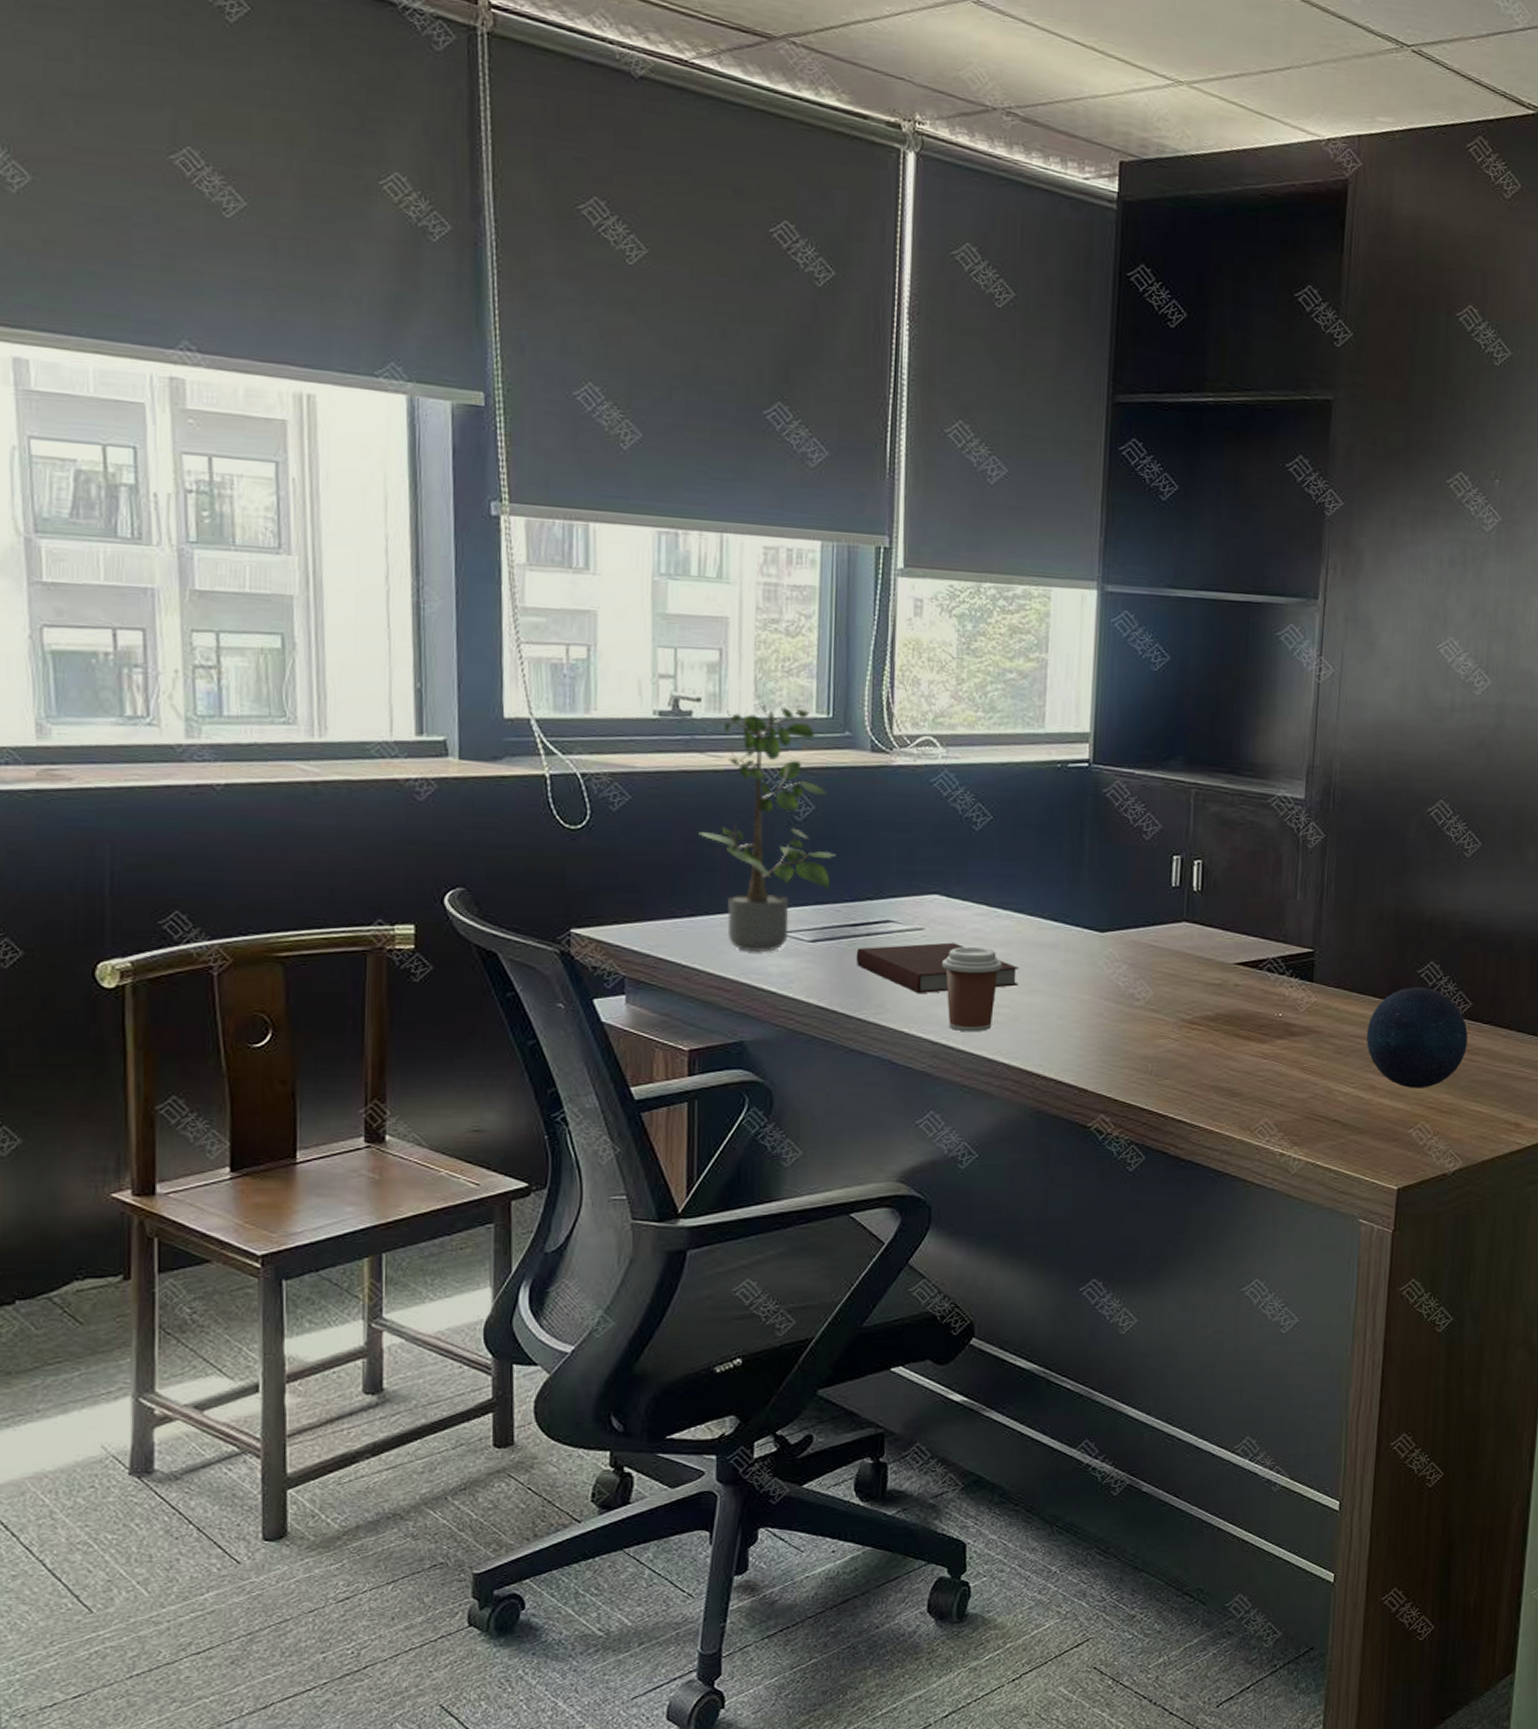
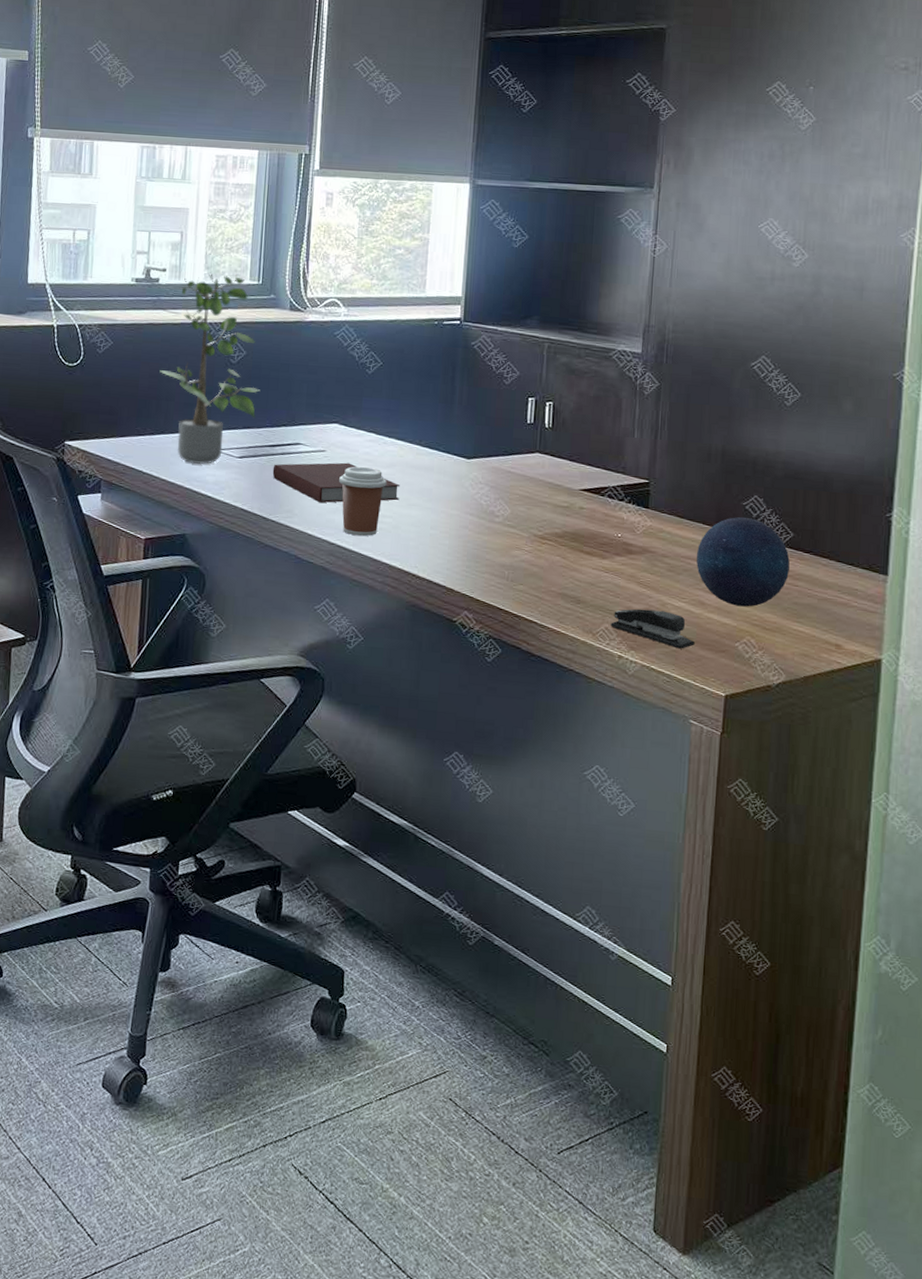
stapler: none [1271,1098,1364,1141] -> present [611,608,695,649]

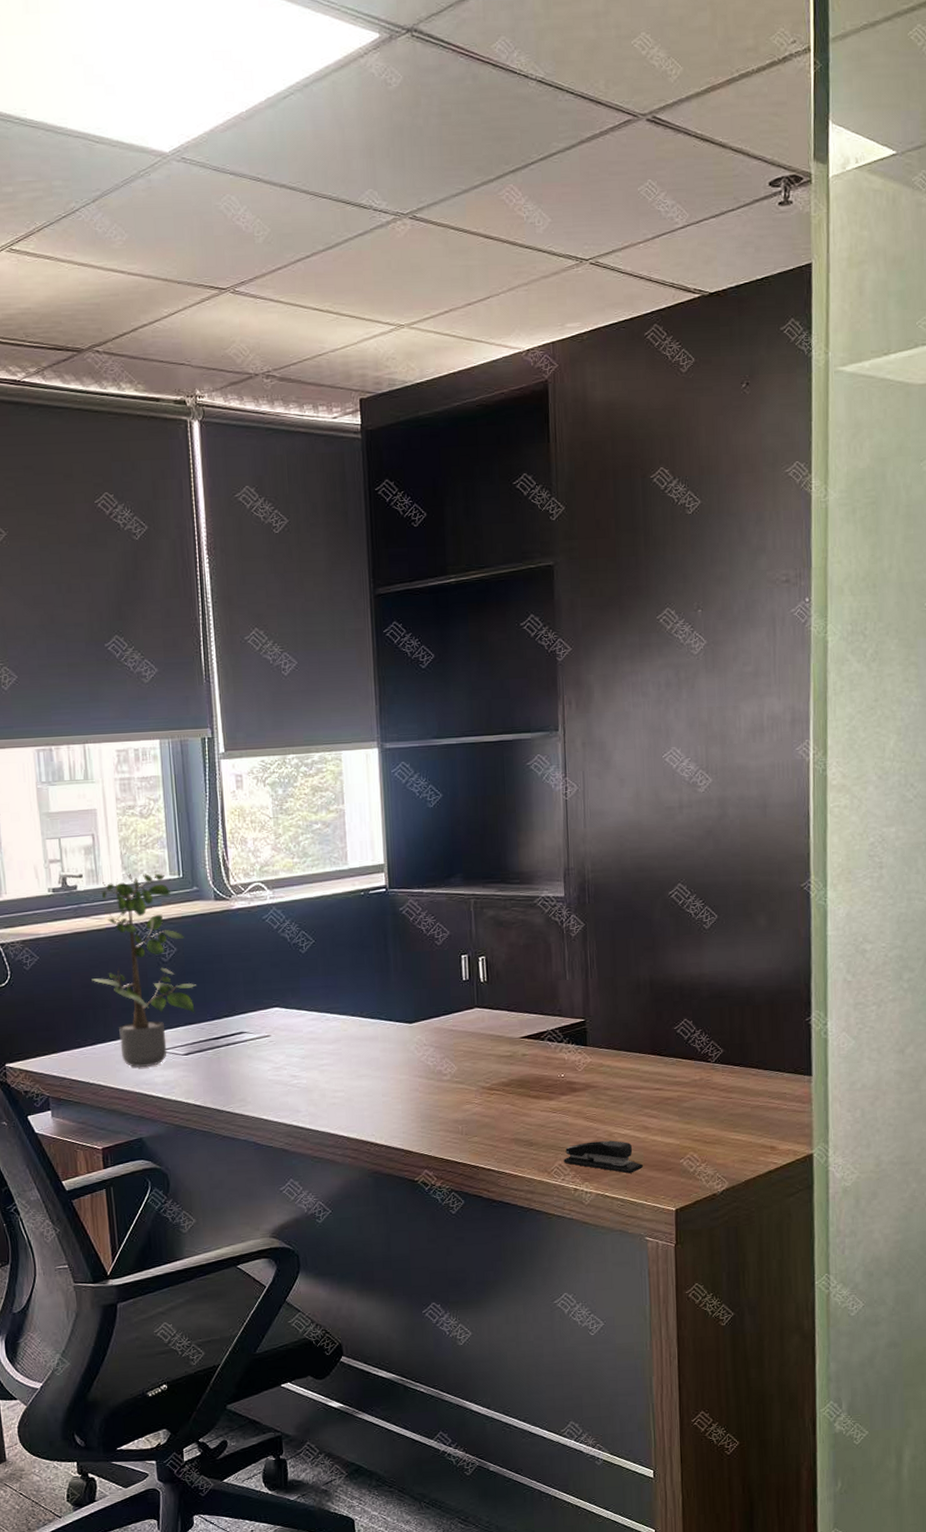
notebook: present [272,462,401,503] -> none [220,1044,349,1087]
coffee cup: present [339,466,387,536] -> none [287,1045,334,1114]
decorative orb: present [696,516,790,607] -> none [636,1040,723,1126]

